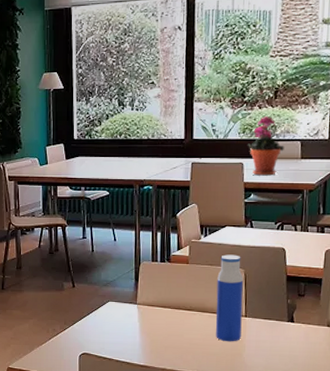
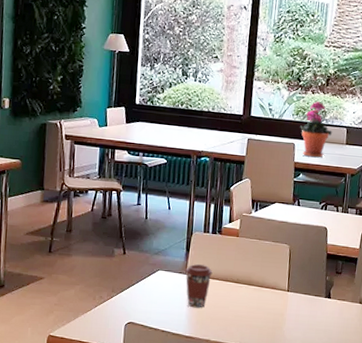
coffee cup: none [136,294,164,337] -> present [185,264,213,308]
water bottle: present [215,254,244,342] -> none [259,230,289,315]

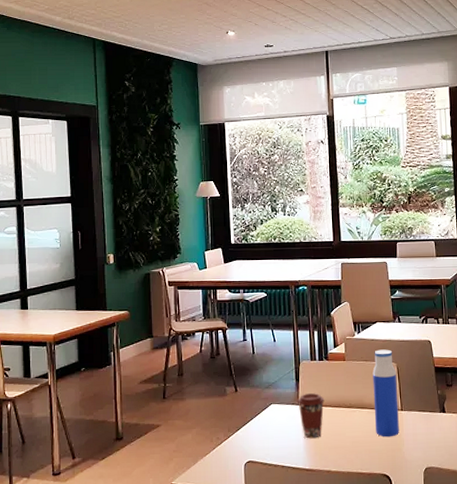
water bottle: none [259,230,289,315] -> present [372,349,399,437]
potted plant: present [300,101,332,158] -> none [389,219,421,274]

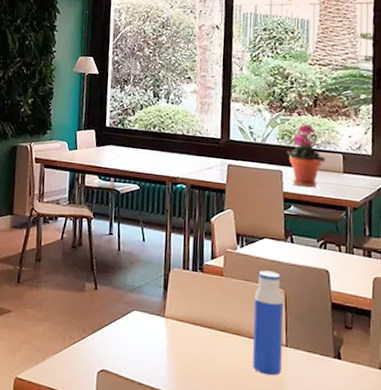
coffee cup: present [298,393,325,439] -> none [164,305,195,360]
potted plant: none [389,219,421,274] -> present [287,124,325,188]

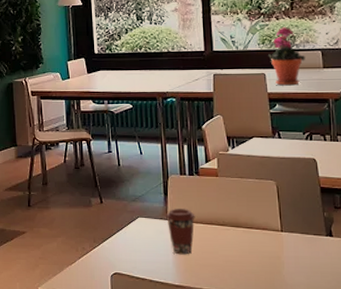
coffee cup: none [164,305,195,360] -> present [166,209,195,255]
water bottle: present [252,270,284,376] -> none [248,166,279,259]

